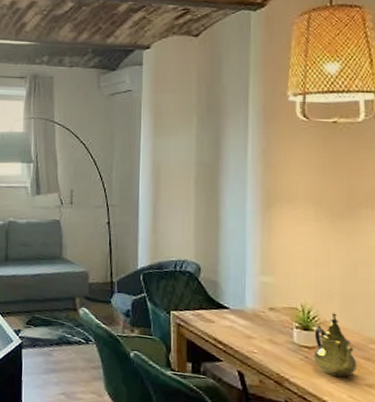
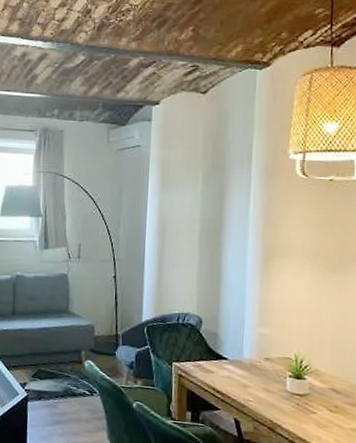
teapot: present [314,313,357,378] -> none [304,362,344,423]

